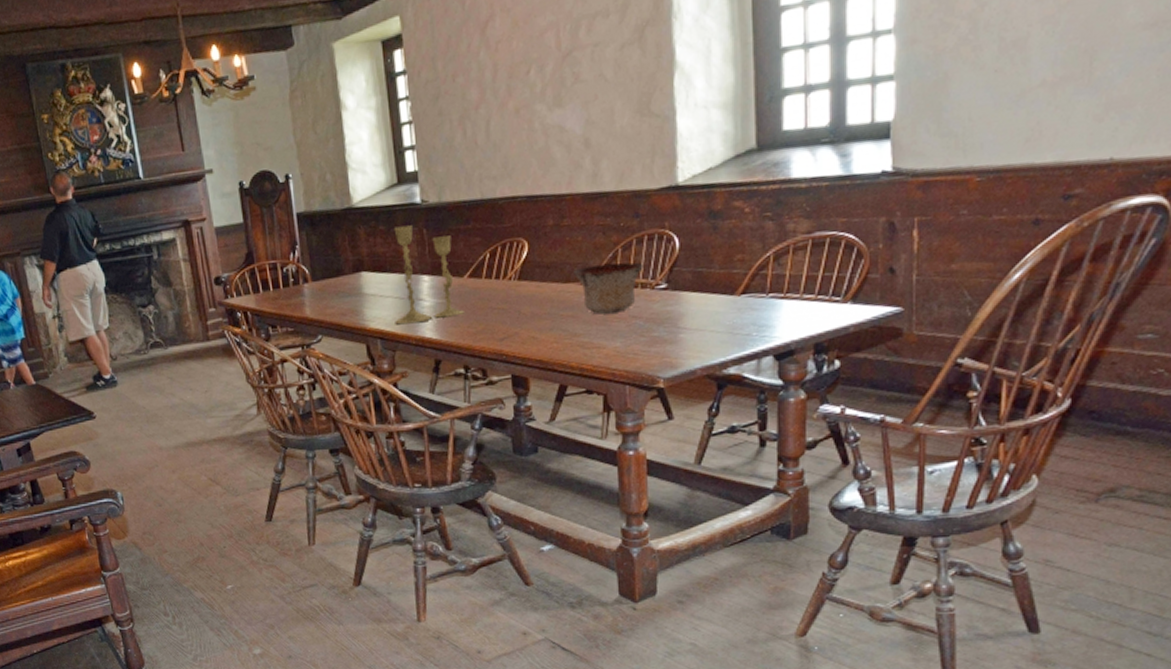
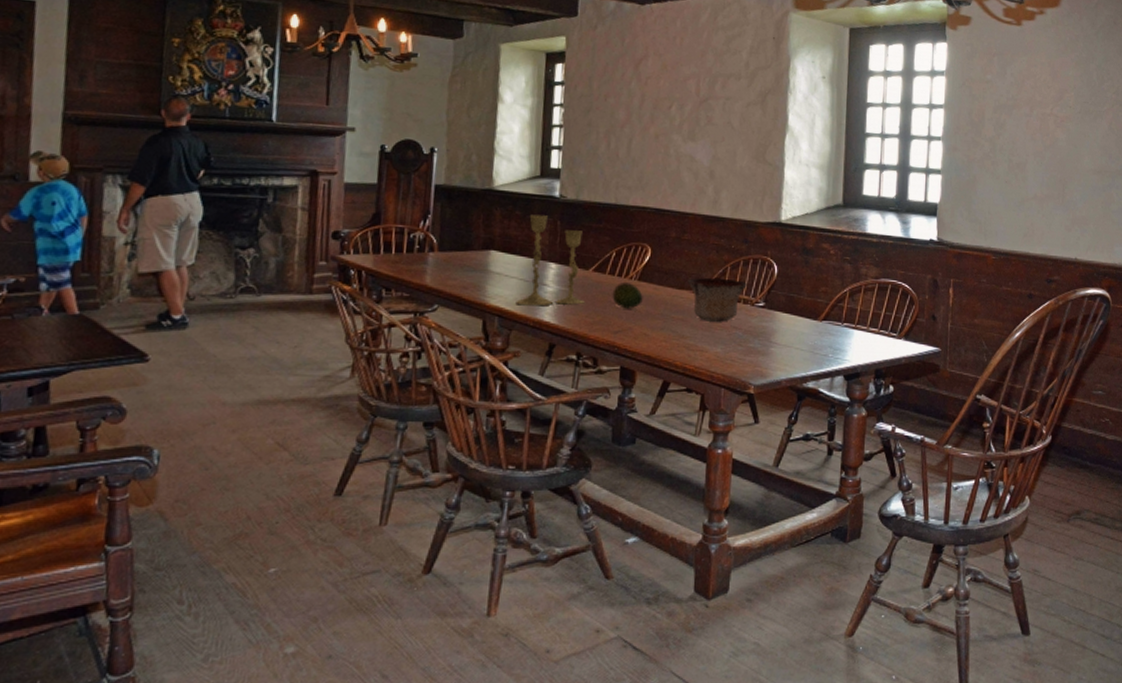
fruit: none [492,284,526,313] -> present [612,282,643,309]

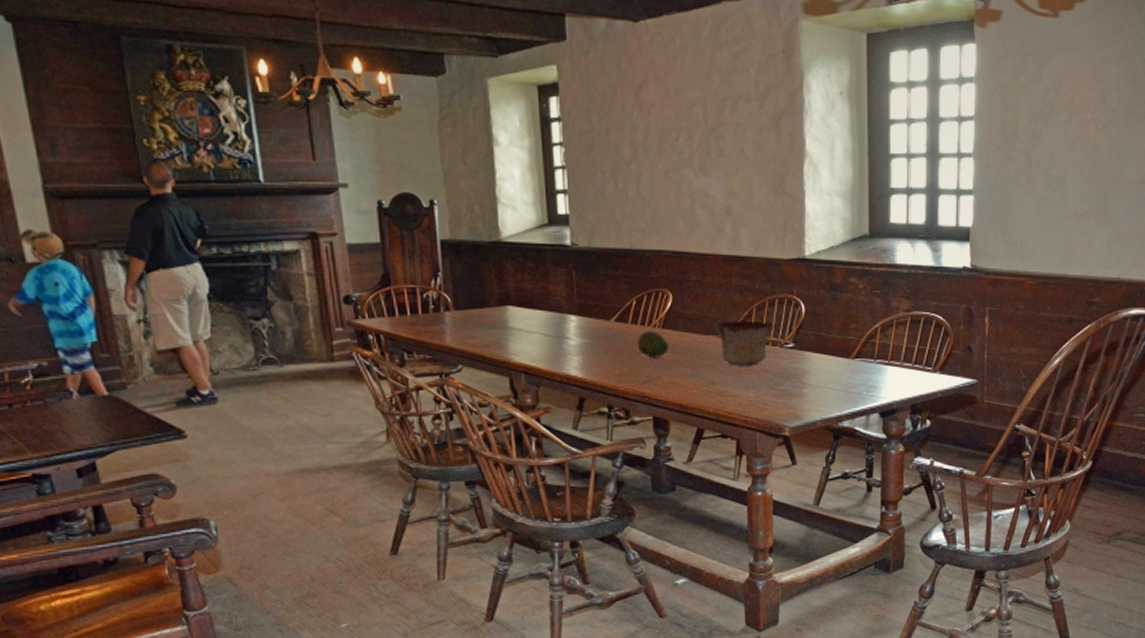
candlestick: present [515,214,585,306] -> none [540,265,610,361]

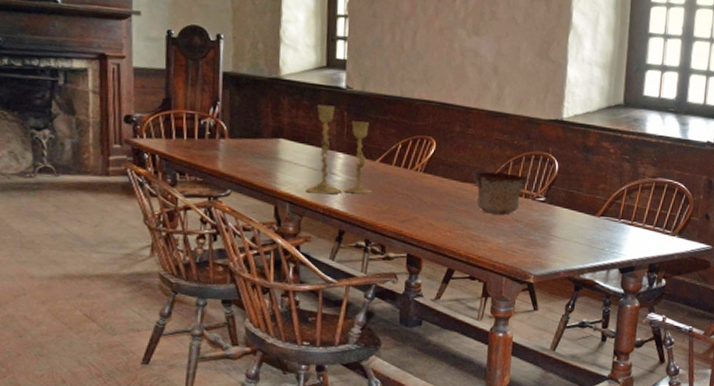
candlestick: none [540,265,610,361] -> present [305,104,372,195]
fruit: present [637,331,669,358] -> none [398,174,428,200]

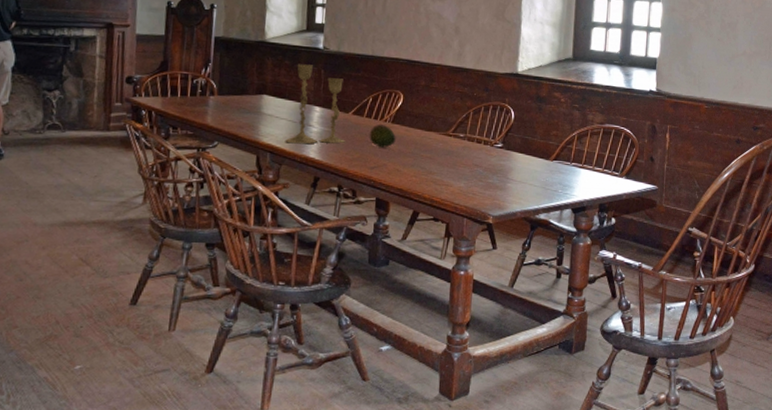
fruit: none [398,174,428,200] -> present [369,124,396,148]
bowl: present [471,172,529,215] -> none [435,121,487,160]

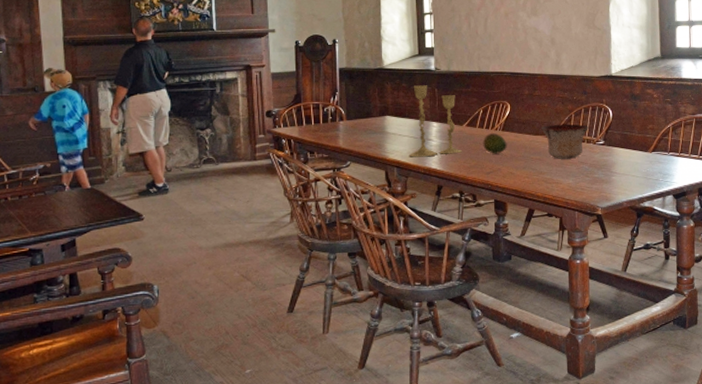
bowl: none [435,121,487,160] -> present [541,124,588,159]

